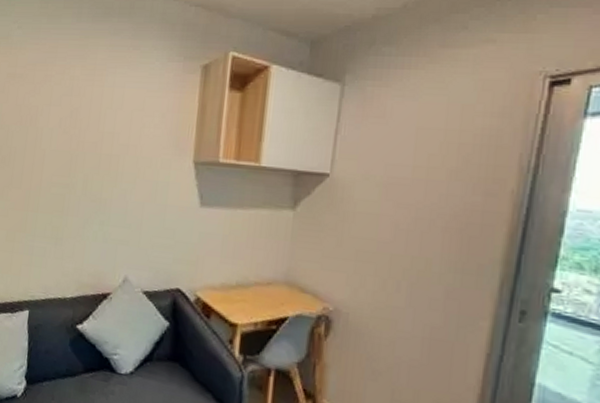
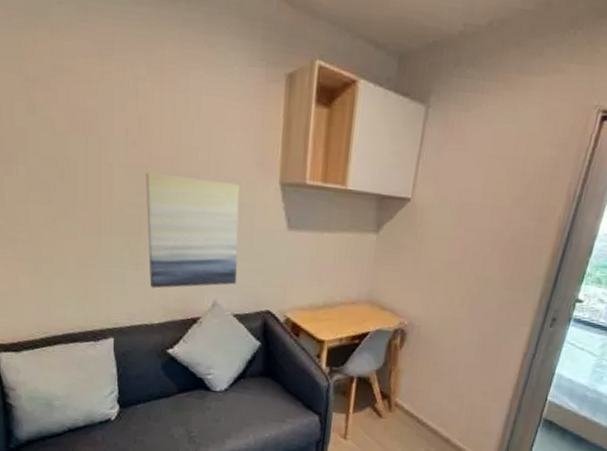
wall art: none [66,156,155,263] -> present [146,173,240,289]

